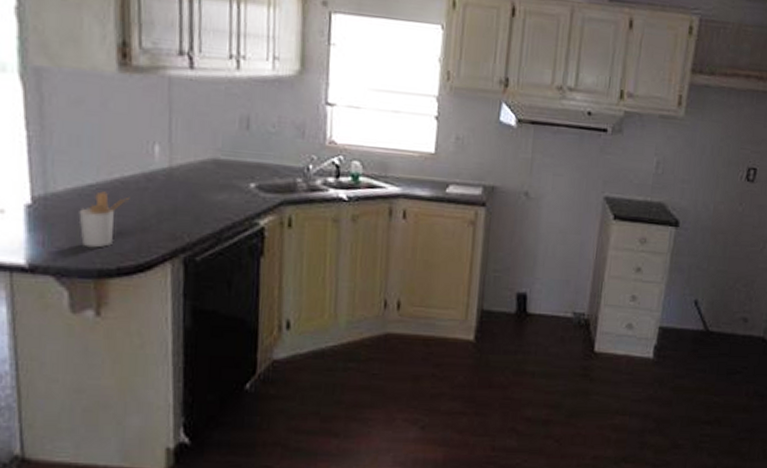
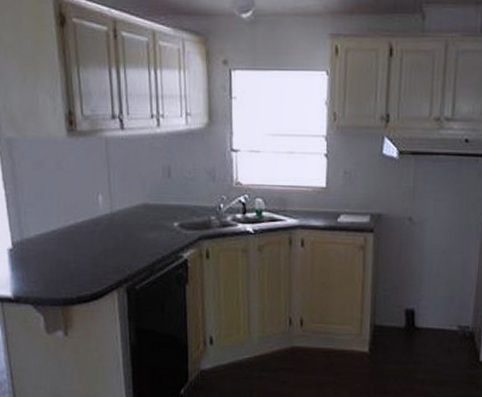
utensil holder: present [78,191,130,248] -> none [46,235,83,282]

